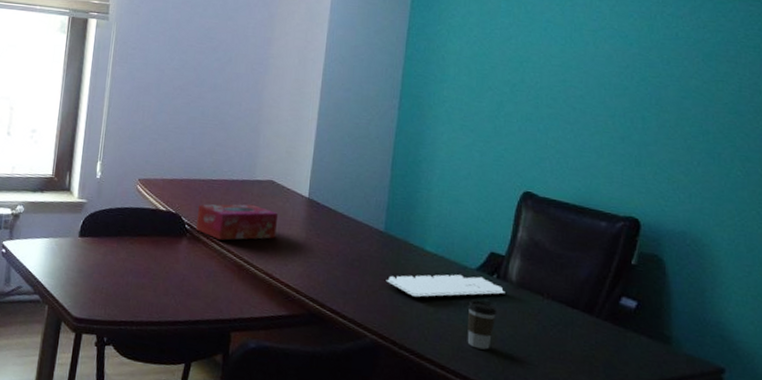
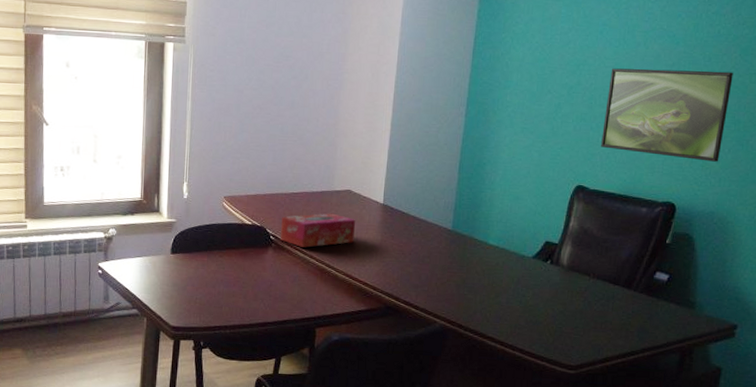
keyboard: present [386,274,505,298] -> none [453,263,557,286]
coffee cup: present [467,300,497,350] -> none [523,284,550,326]
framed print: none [550,67,697,175] -> present [601,68,733,162]

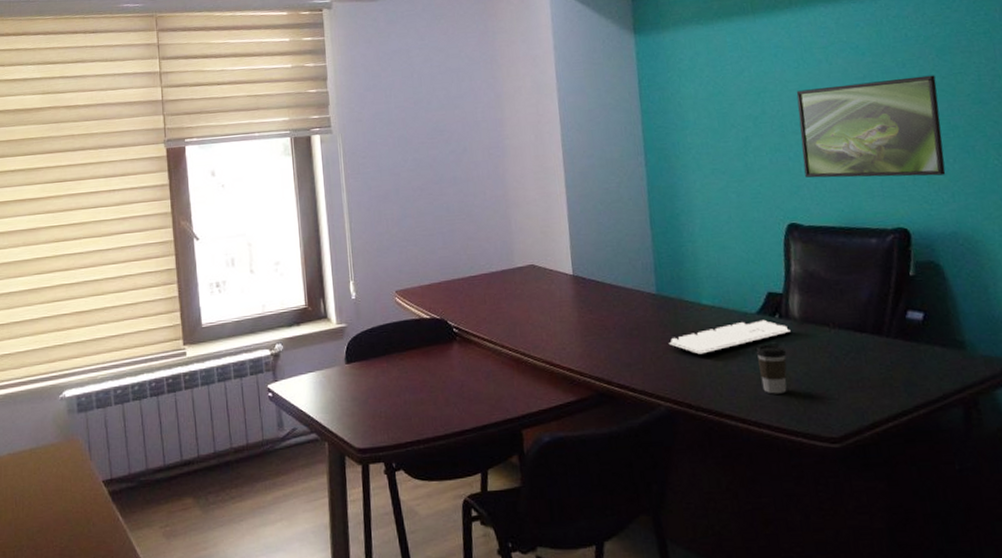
tissue box: present [280,213,356,248] -> none [463,293,548,337]
keyboard: none [453,263,557,286] -> present [668,319,791,356]
coffee cup: none [523,284,550,326] -> present [756,344,787,394]

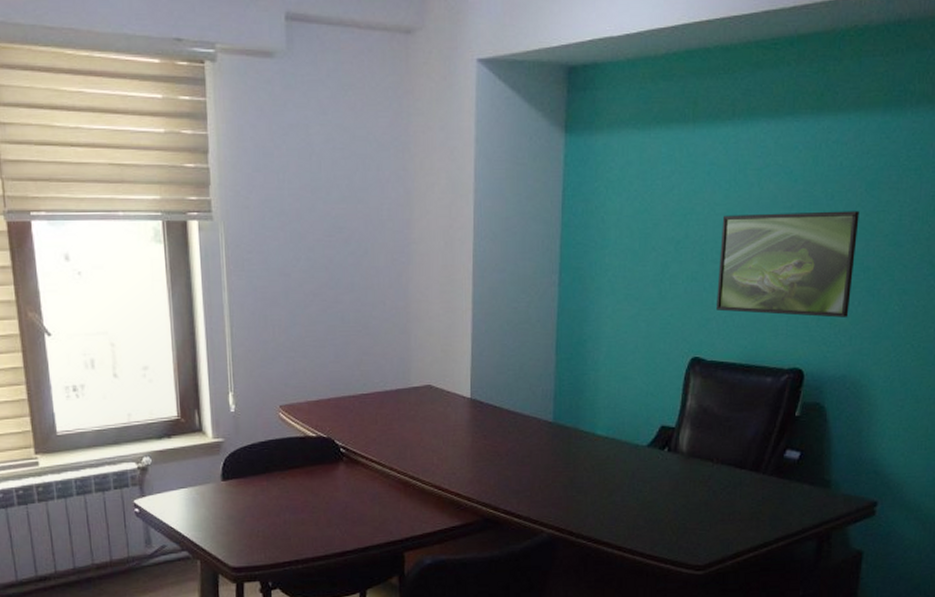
keyboard: present [668,319,791,356] -> none [558,452,677,485]
coffee cup: present [756,344,787,394] -> none [641,476,670,524]

